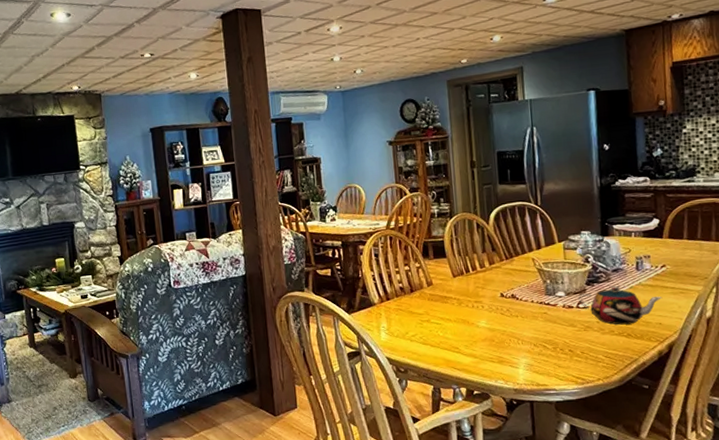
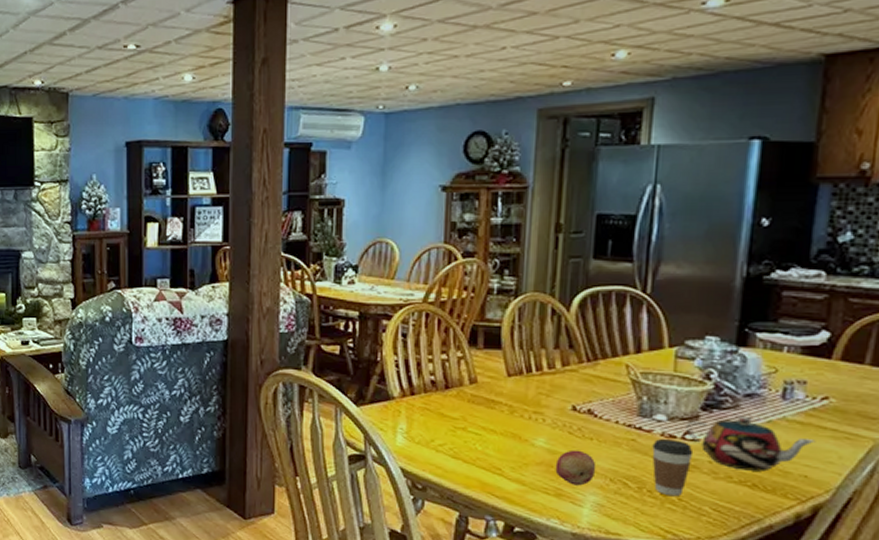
fruit: none [495,326,524,353] -> present [555,450,597,486]
coffee cup: none [558,308,586,351] -> present [652,438,694,497]

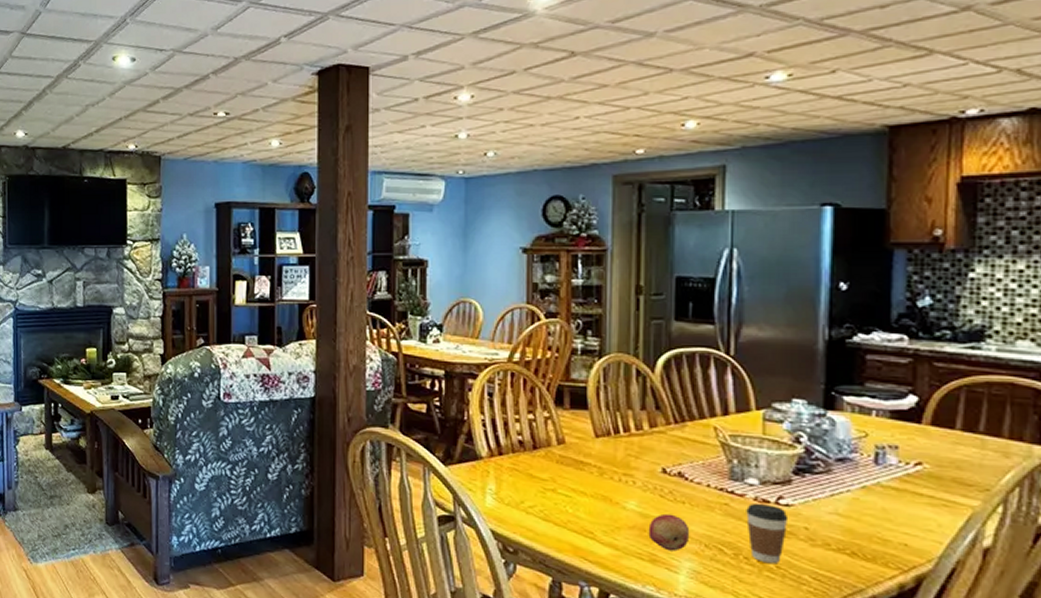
teapot: present [686,415,816,472] -> none [779,480,913,539]

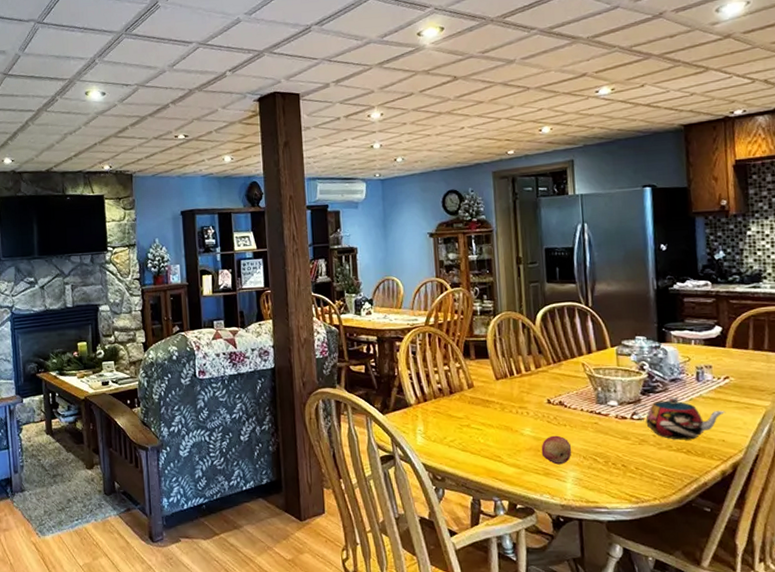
coffee cup: present [746,503,789,564] -> none [610,419,641,467]
teapot: none [779,480,913,539] -> present [632,396,726,440]

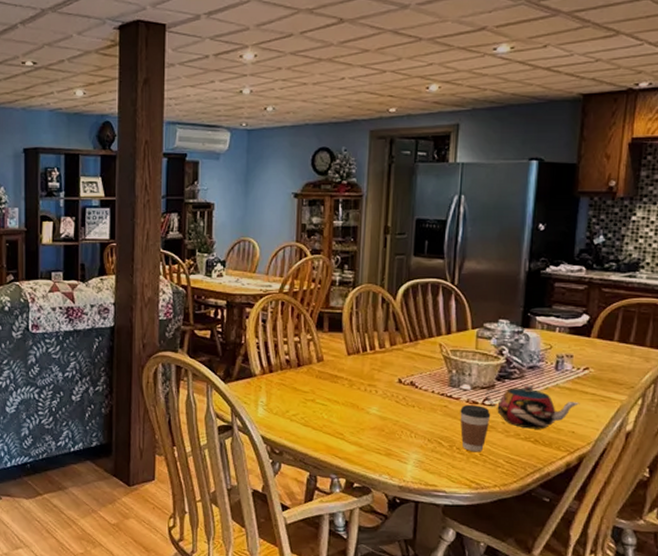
fruit: present [541,435,572,465] -> none [385,416,418,446]
coffee cup: none [610,419,641,467] -> present [460,404,491,452]

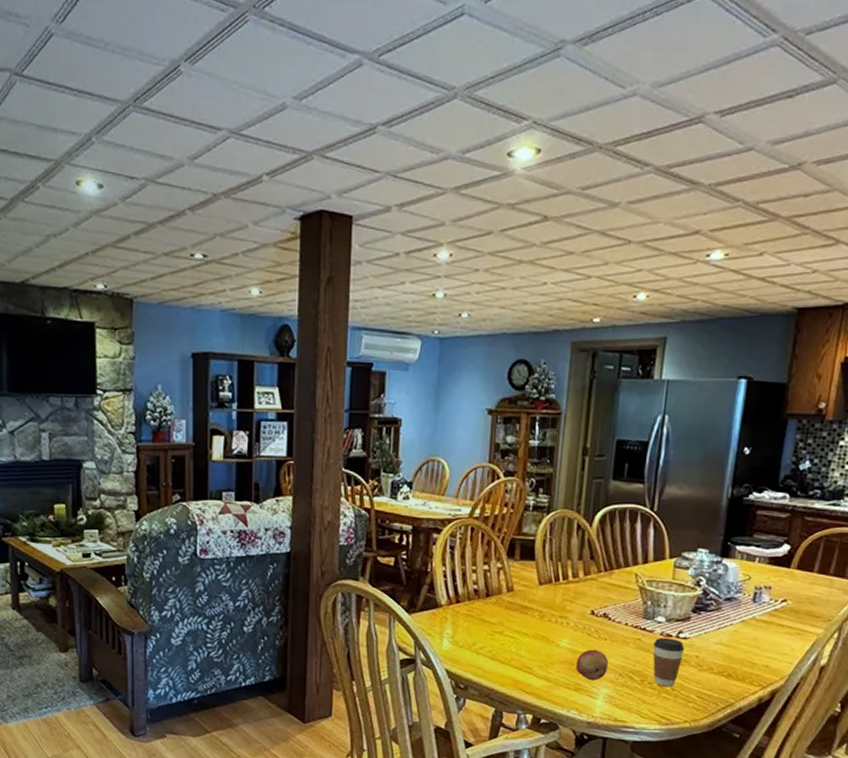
fruit: none [385,416,418,446] -> present [575,649,609,681]
teapot: present [485,384,580,429] -> none [680,616,776,663]

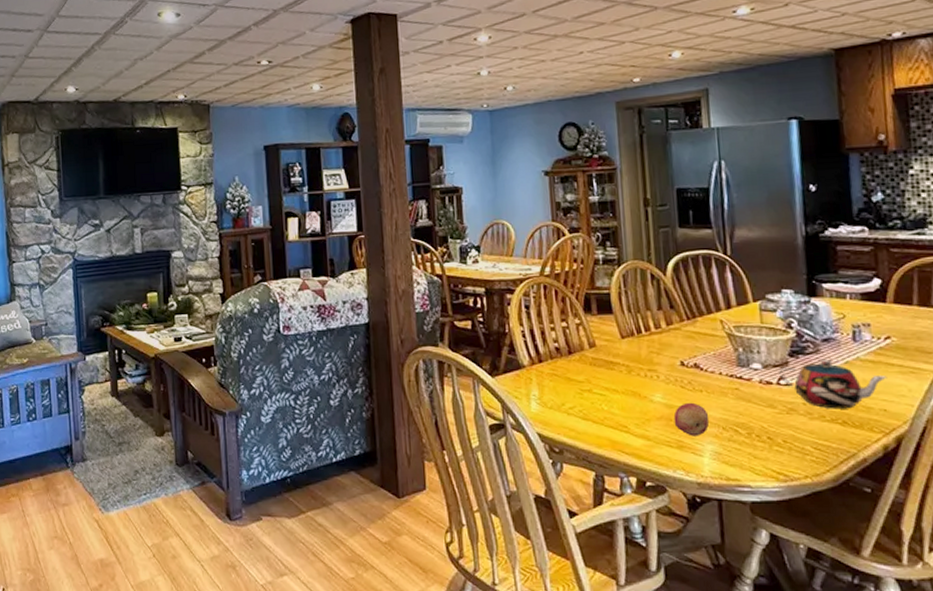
coffee cup: present [652,637,685,687] -> none [753,385,789,439]
teapot: none [680,616,776,663] -> present [779,359,888,409]

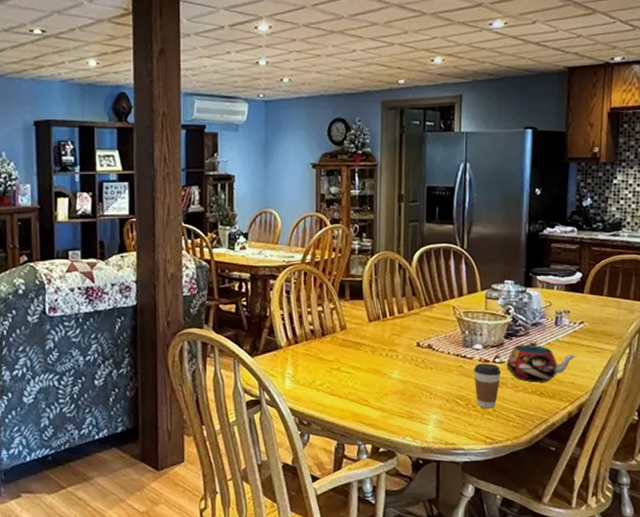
fruit: present [673,402,710,436] -> none [407,378,436,408]
coffee cup: none [753,385,789,439] -> present [474,363,501,409]

